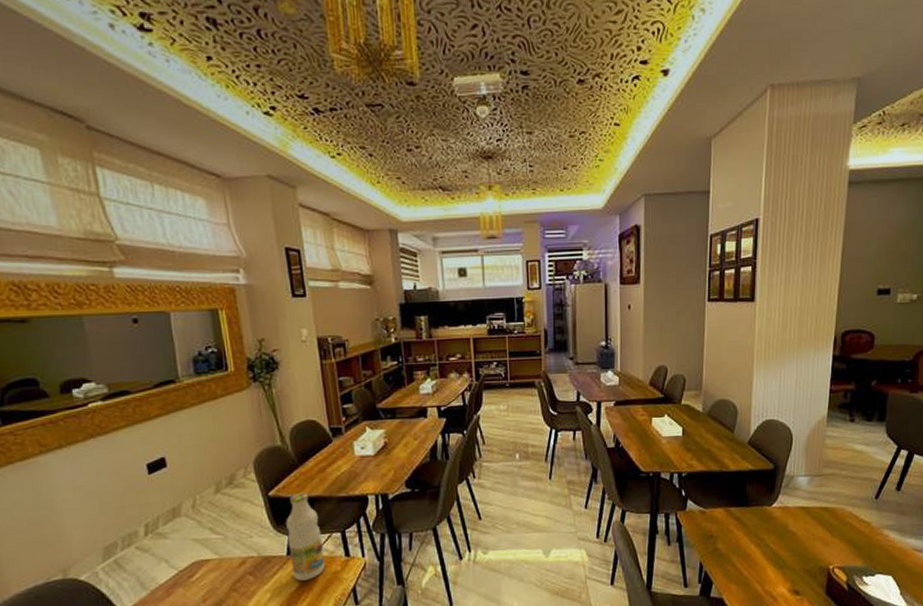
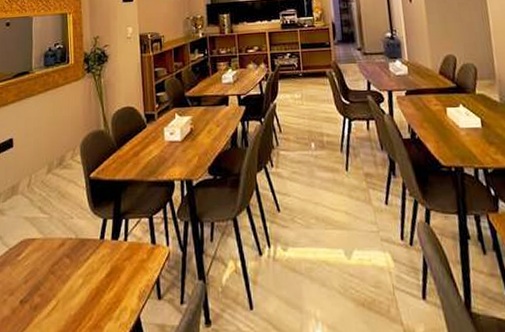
bottle: present [286,491,326,581] -> none [102,174,133,268]

